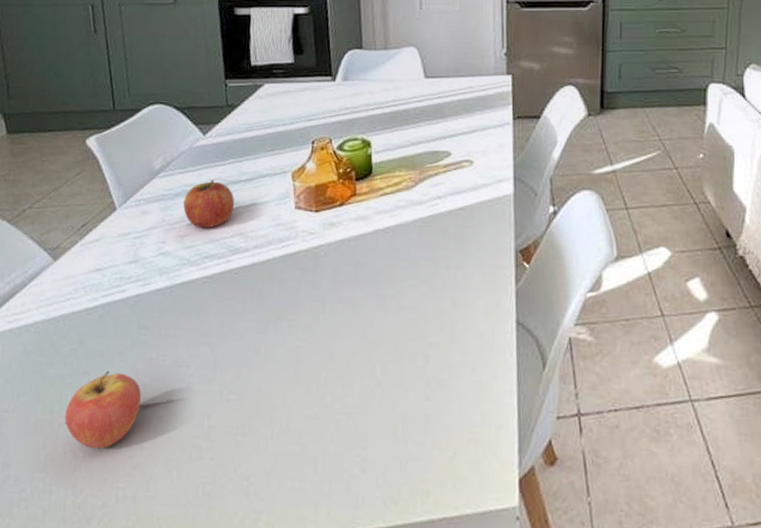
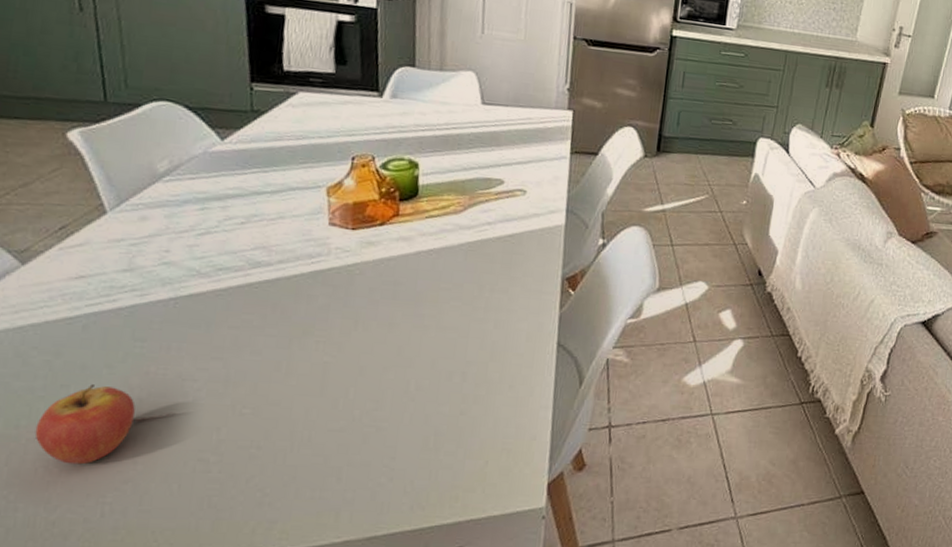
fruit: present [183,180,235,229] -> none [193,189,258,239]

